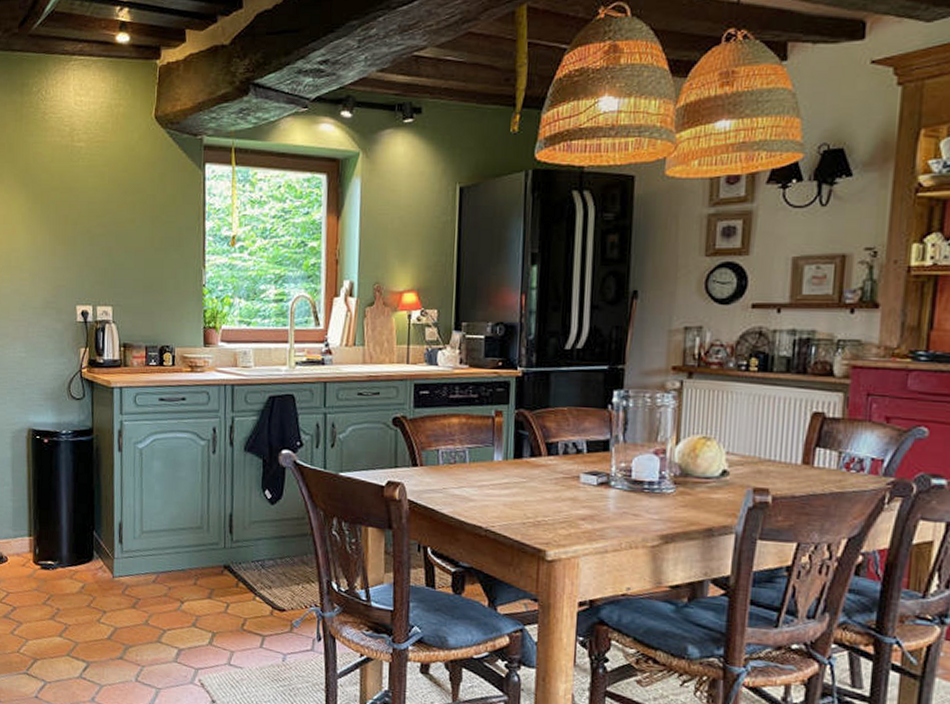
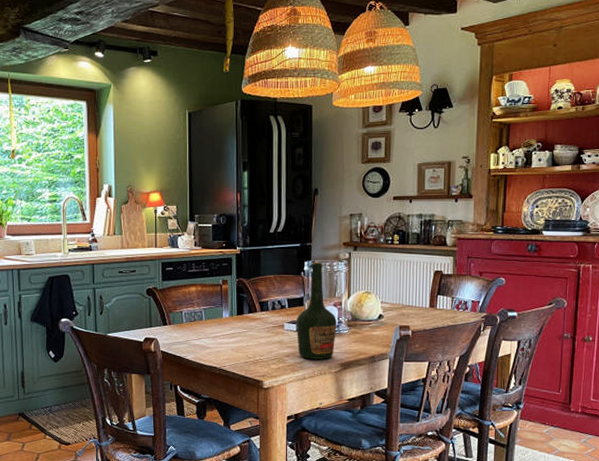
bottle: none [597,390,657,528] -> present [296,261,337,359]

